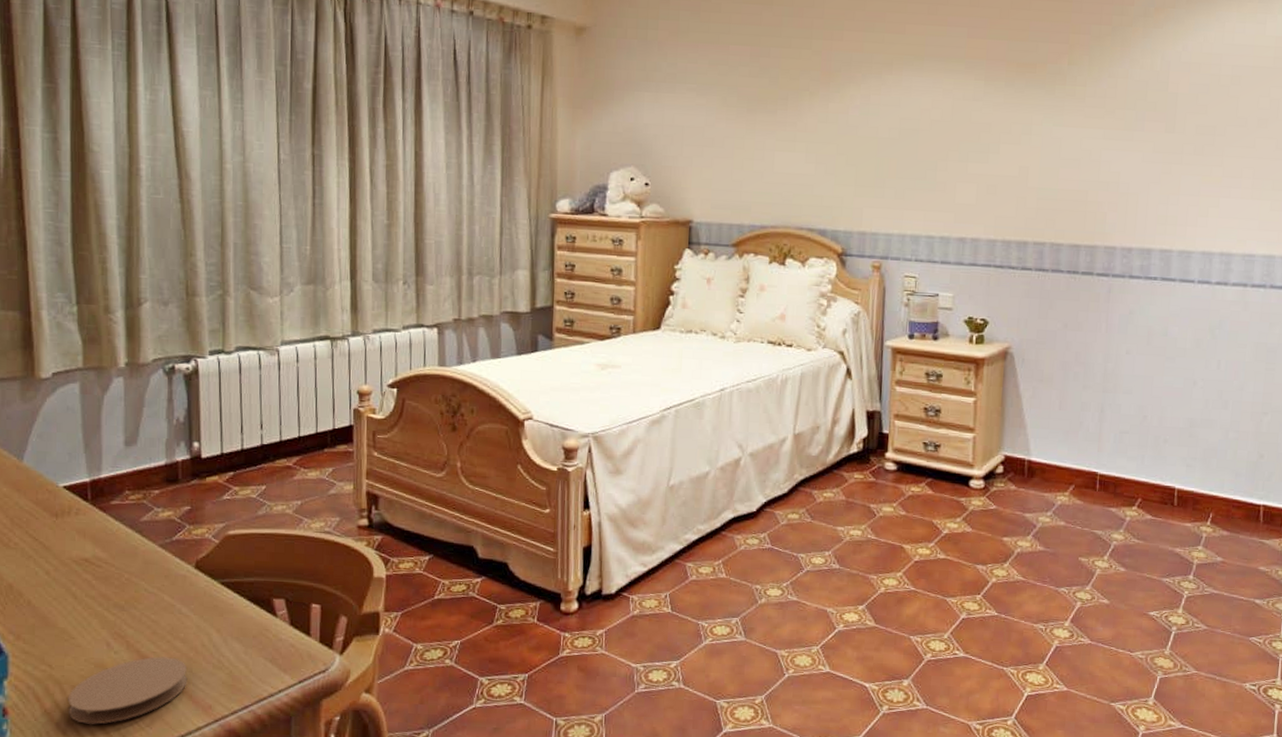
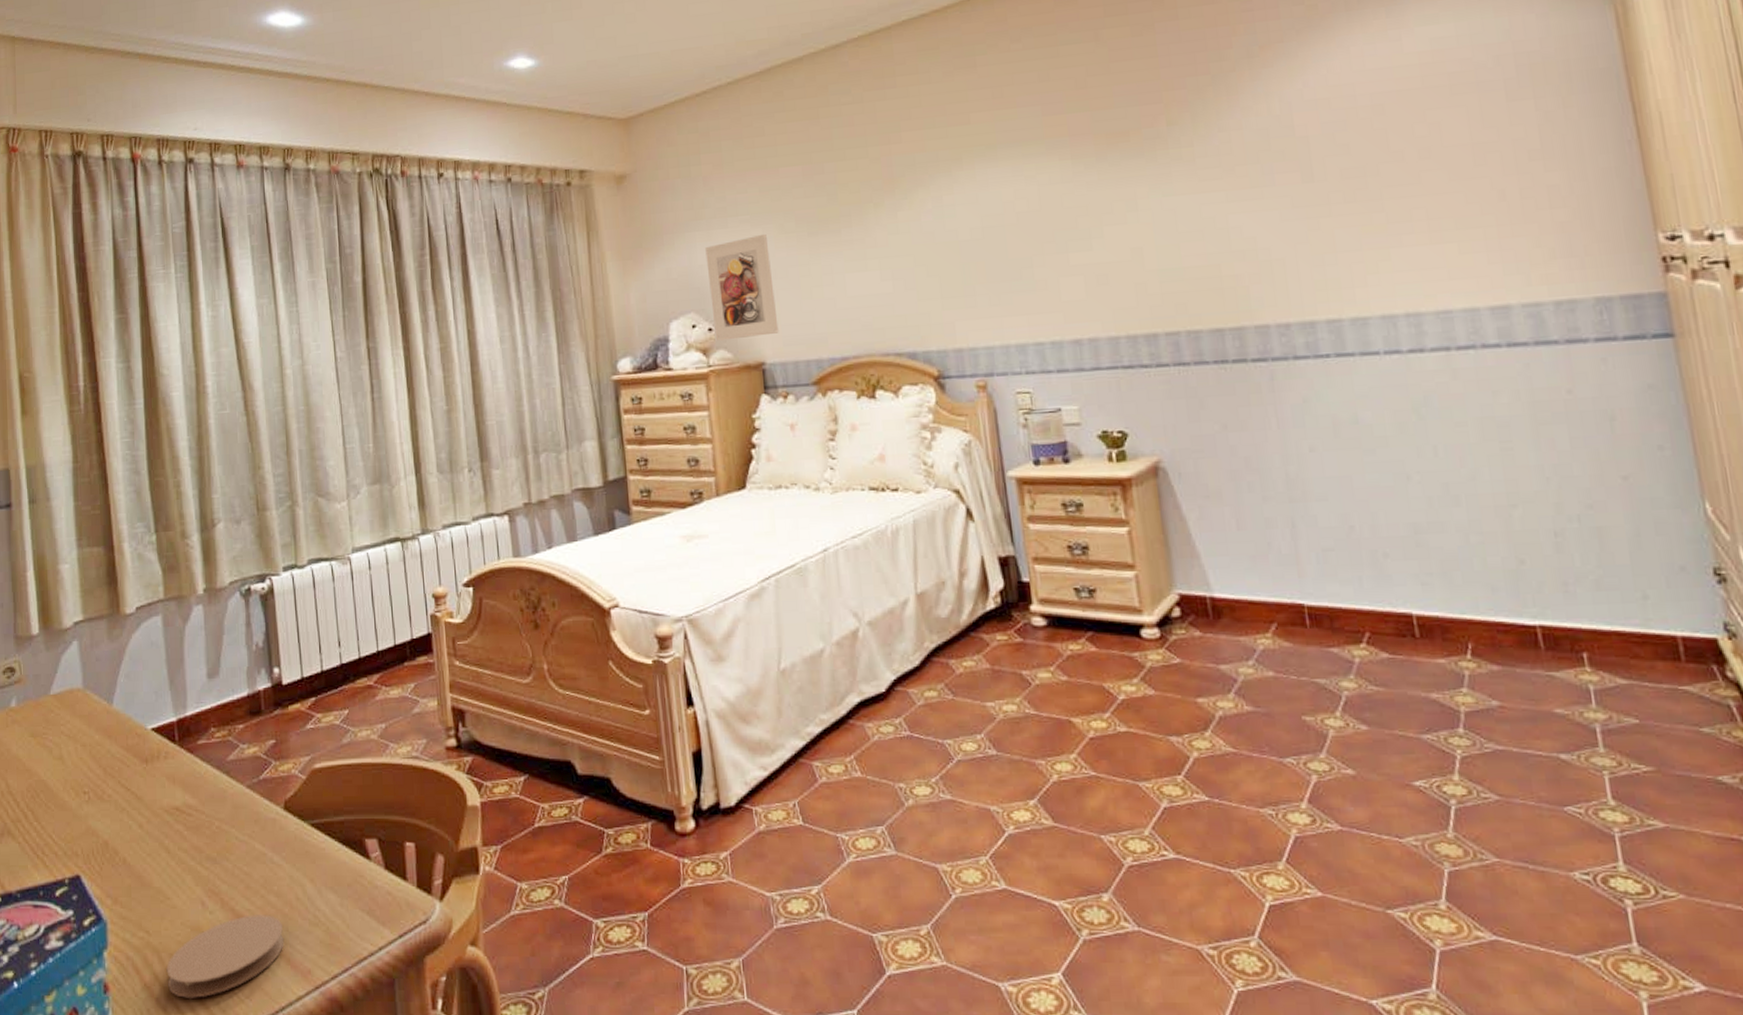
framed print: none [650,104,710,197] -> present [705,234,779,341]

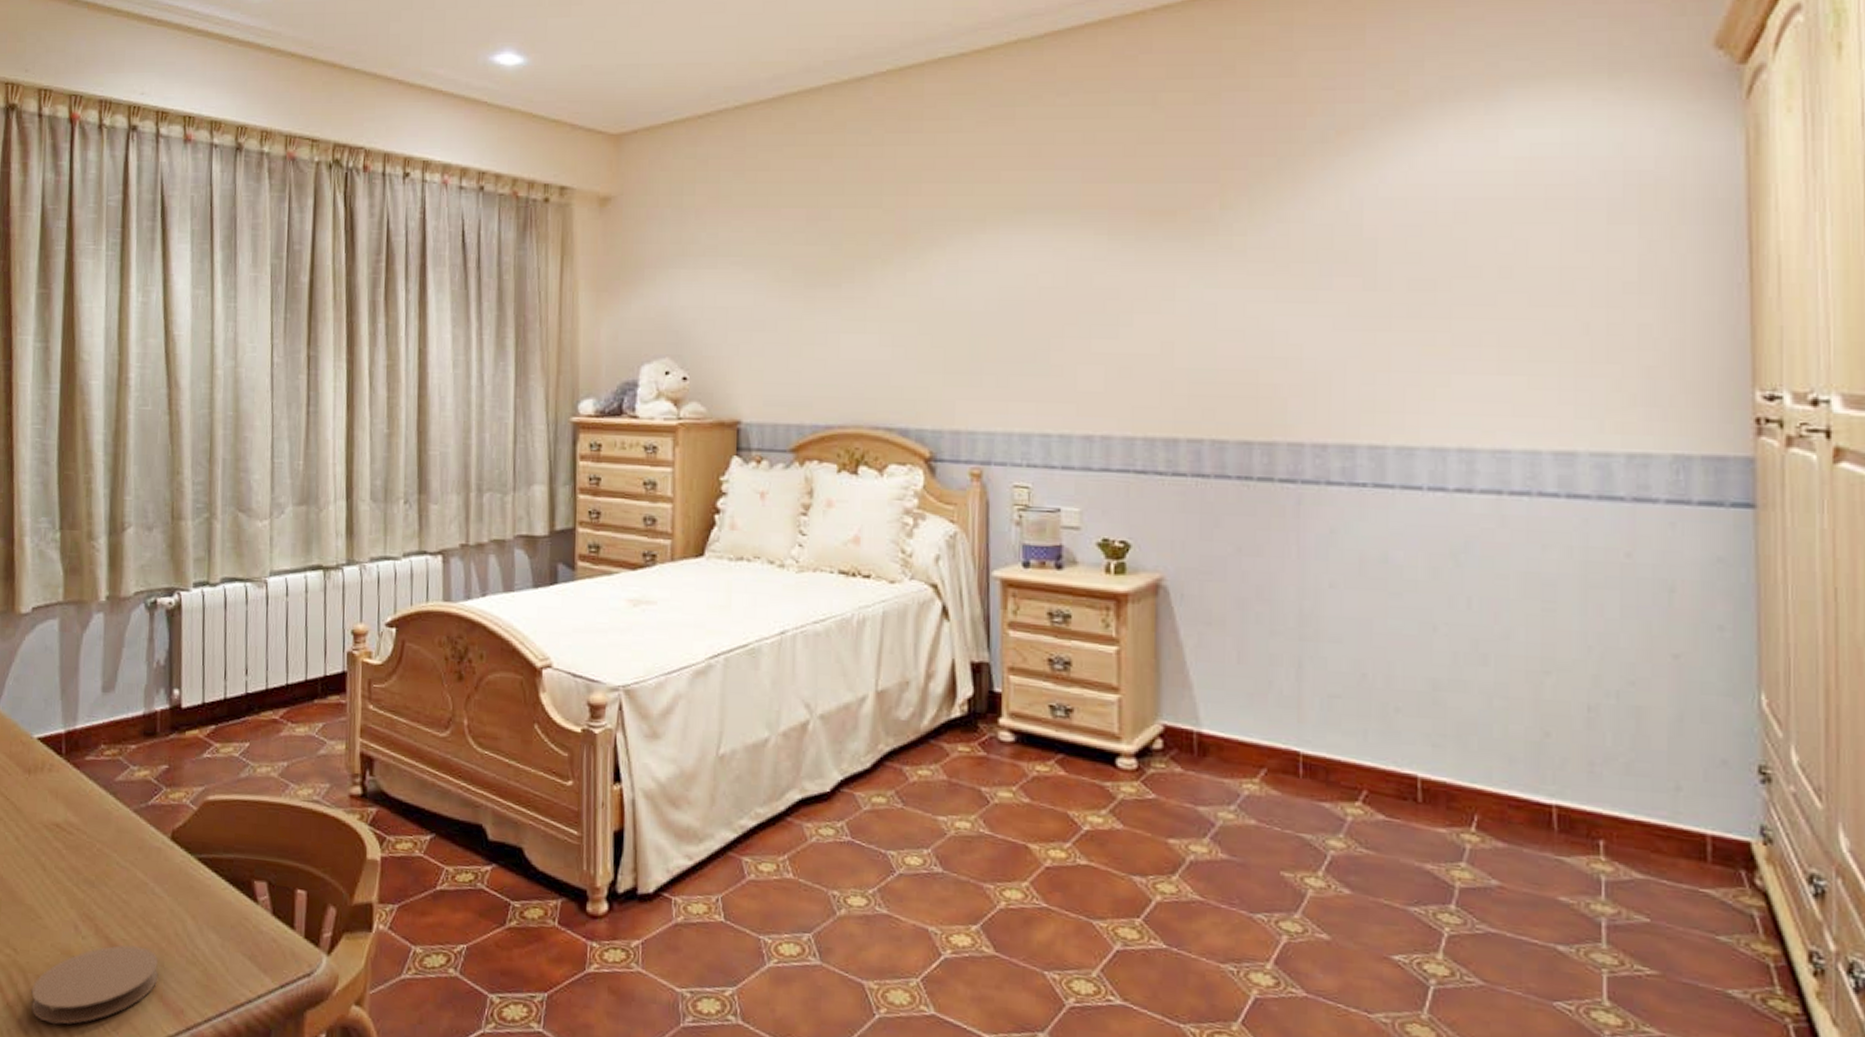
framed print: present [705,234,779,341] -> none [688,279,760,393]

